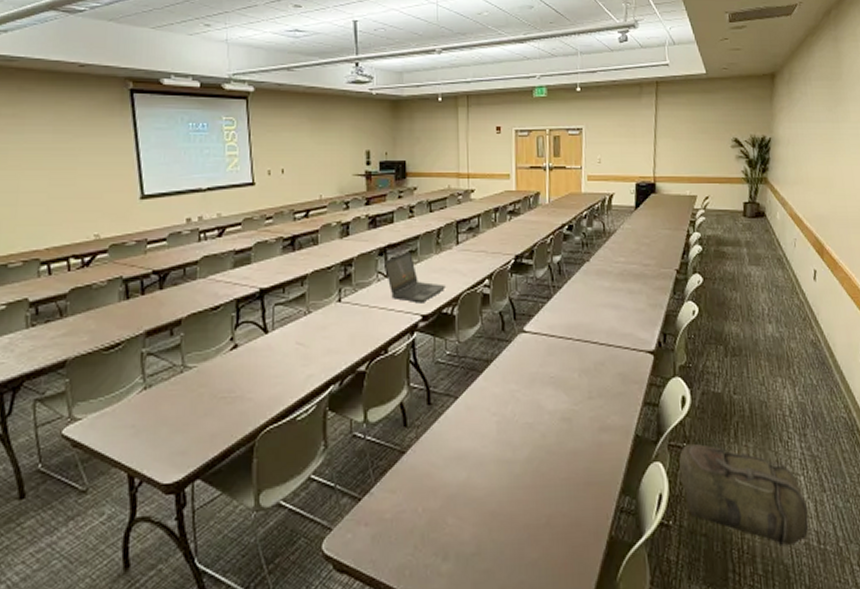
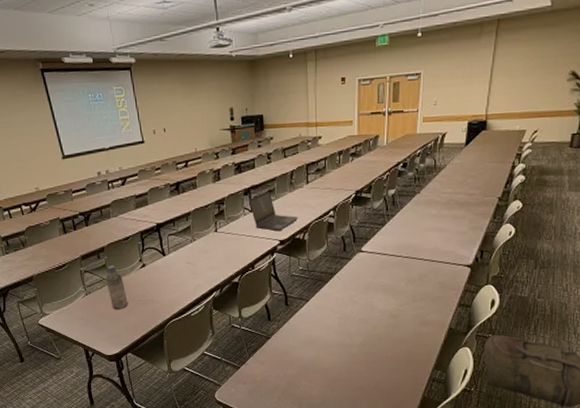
water bottle: none [177,345,206,412] -> present [106,265,128,310]

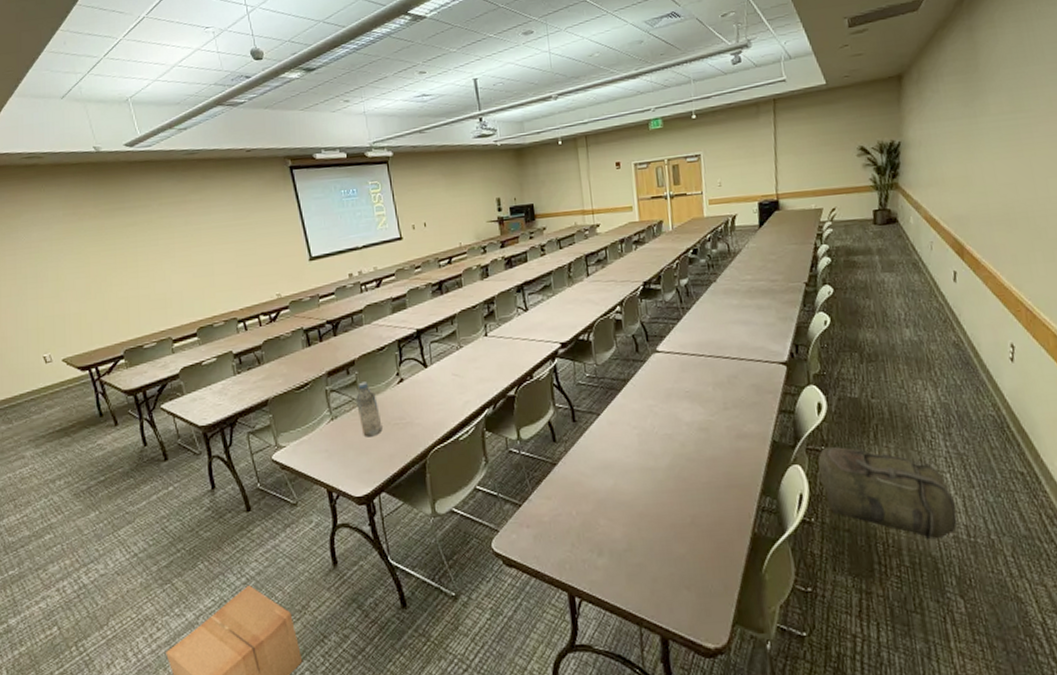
laptop computer: present [249,190,298,232] -> none [523,286,580,333]

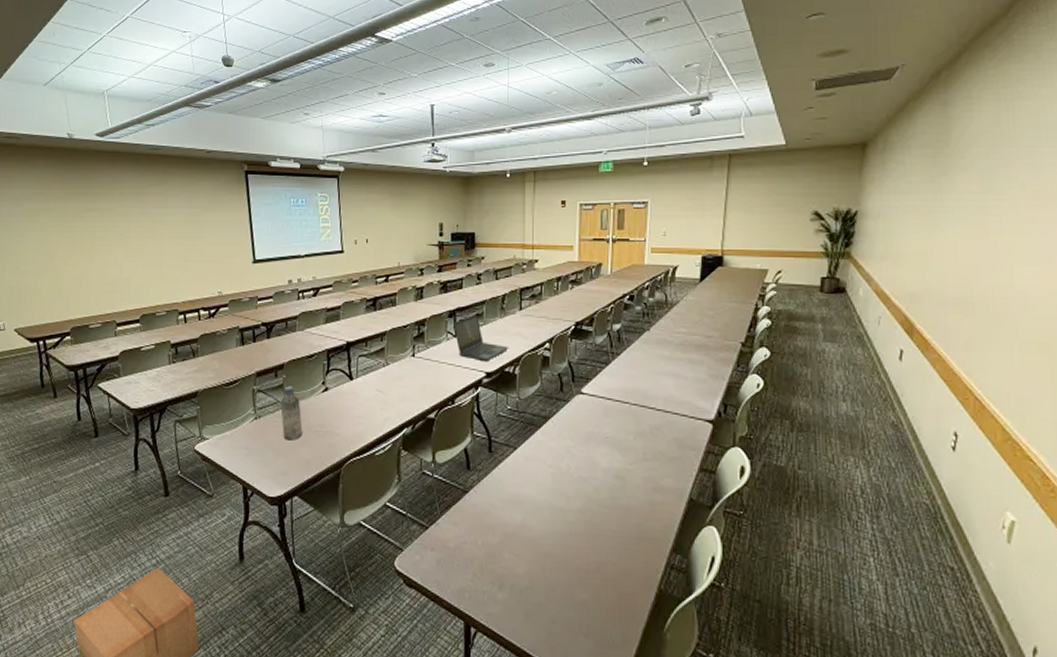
laptop computer: none [523,286,580,333] -> present [453,314,508,362]
backpack: present [818,446,957,540] -> none [735,512,876,624]

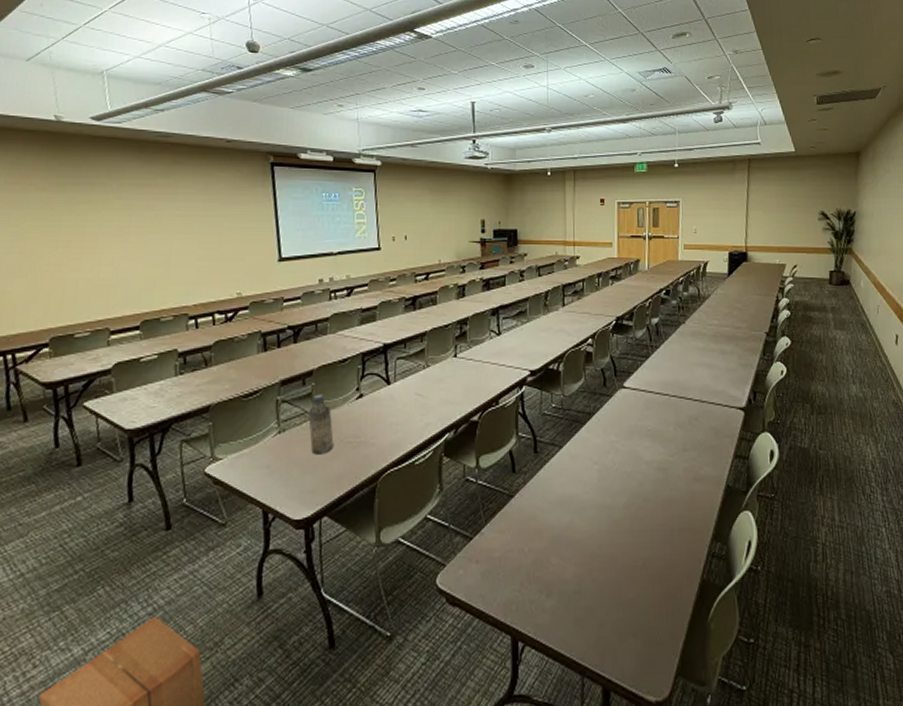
laptop computer: present [453,314,508,362] -> none [497,311,552,360]

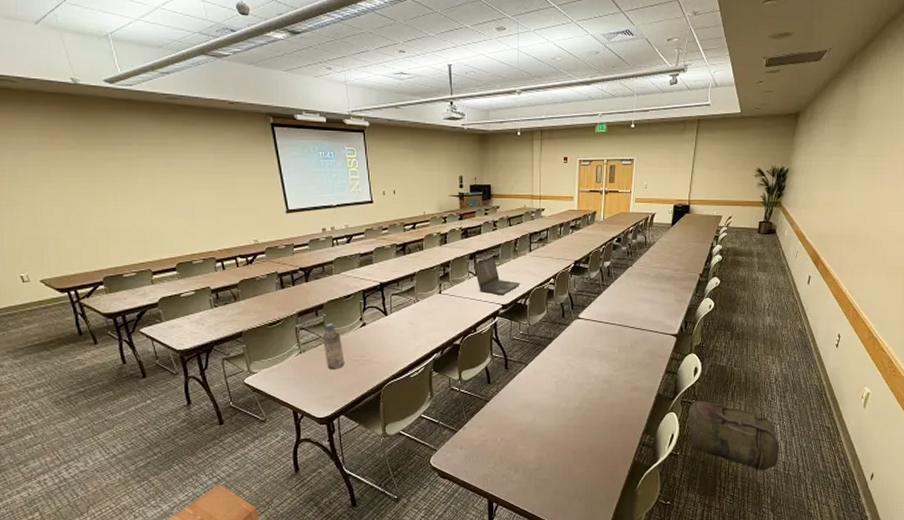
laptop computer: none [497,311,552,360] -> present [474,256,520,296]
backpack: none [767,494,890,594] -> present [688,400,779,471]

